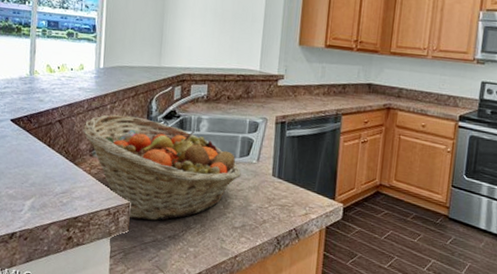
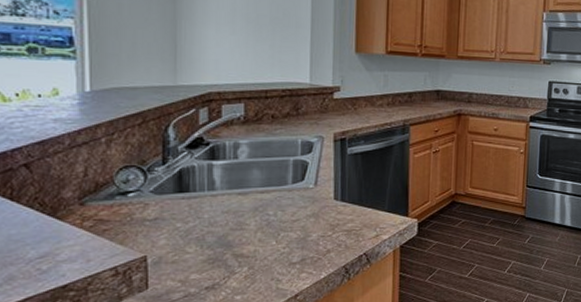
fruit basket: present [83,114,241,221] -> none [66,148,296,275]

